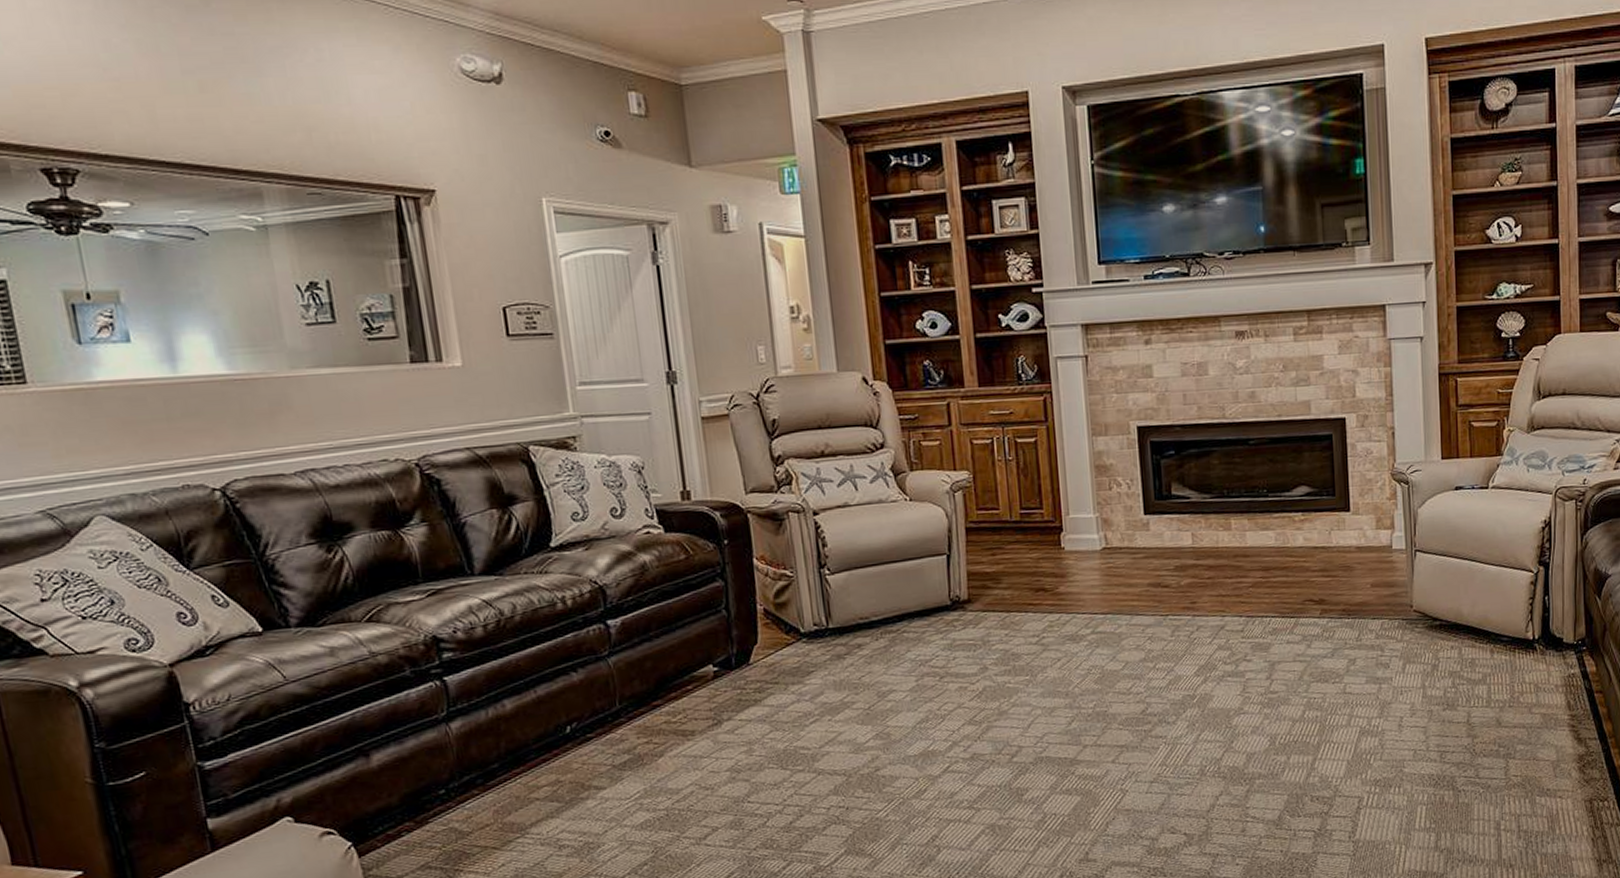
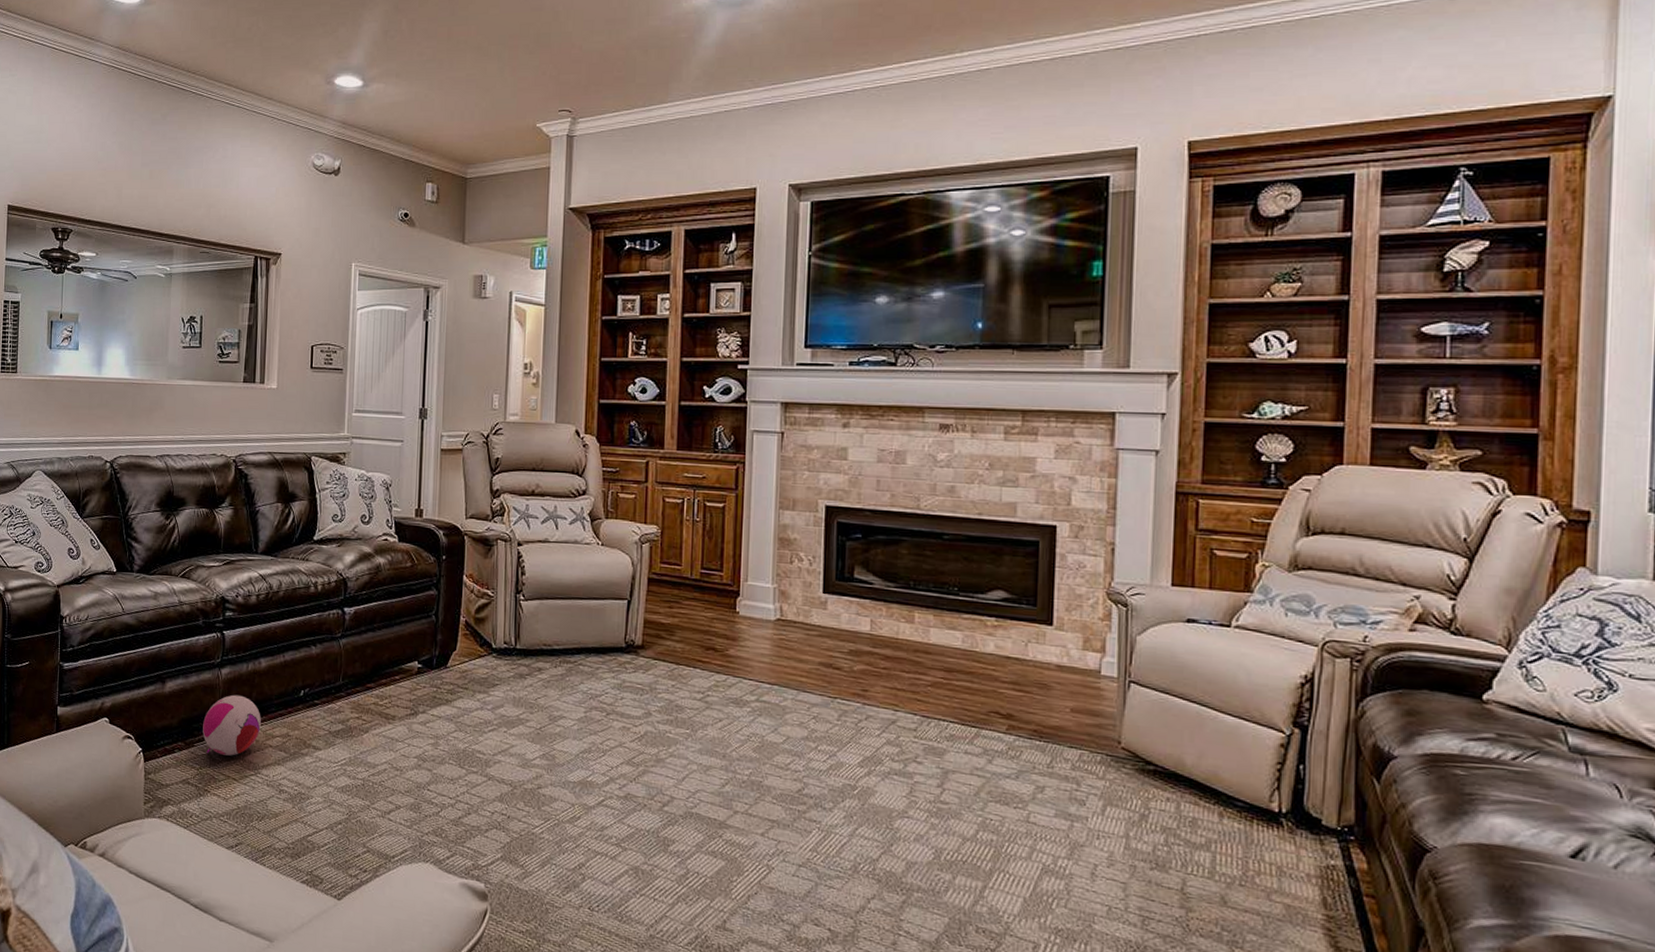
plush toy: none [436,749,520,827] -> present [203,694,261,756]

